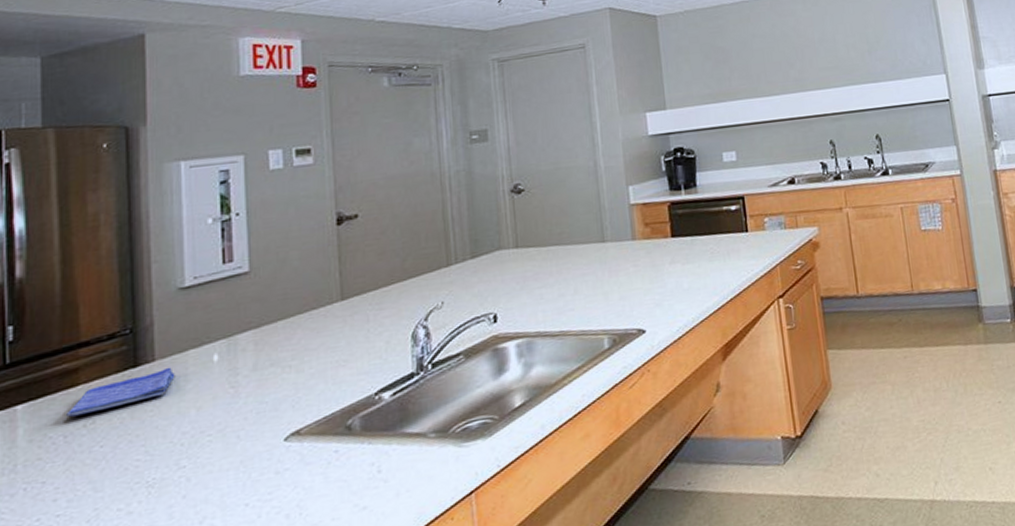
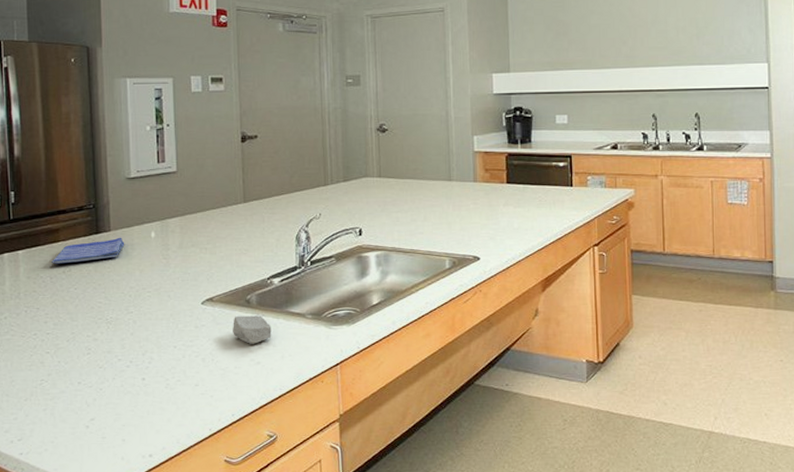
soap bar: none [328,443,382,485] -> present [233,315,272,344]

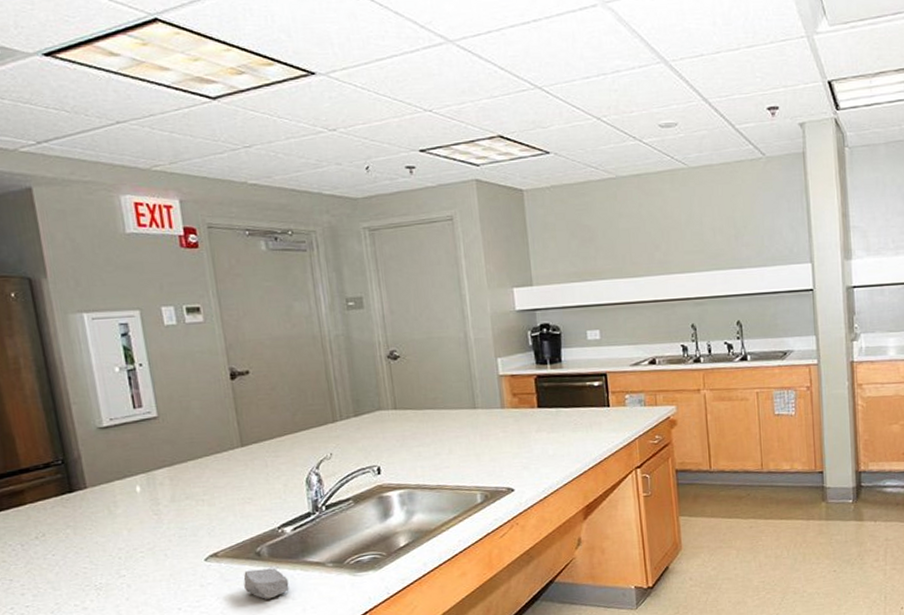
dish towel: present [52,237,125,264] -> none [20,494,106,530]

